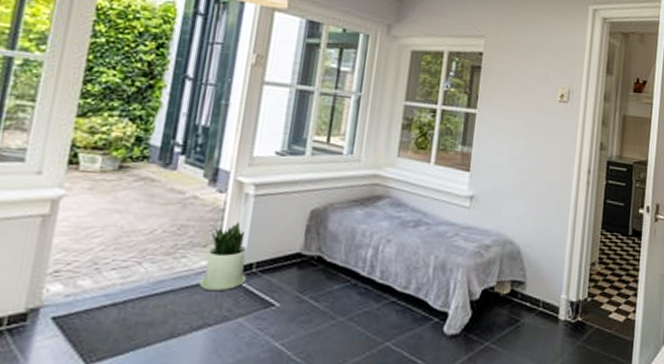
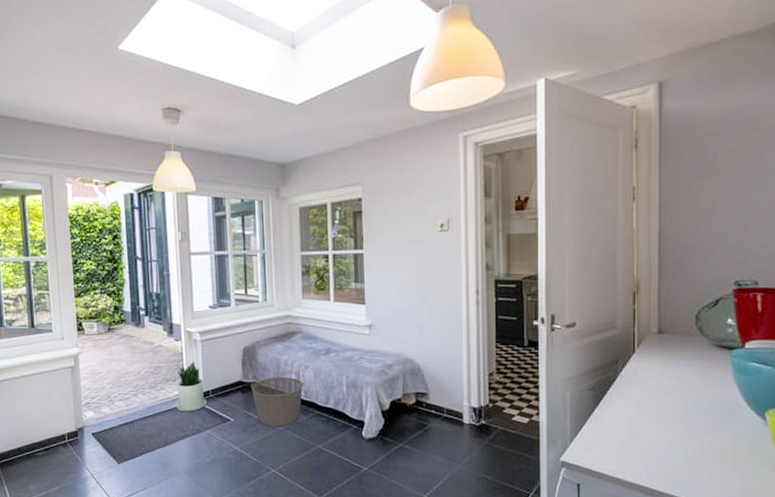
basket: none [311,250,383,317] -> present [251,376,304,427]

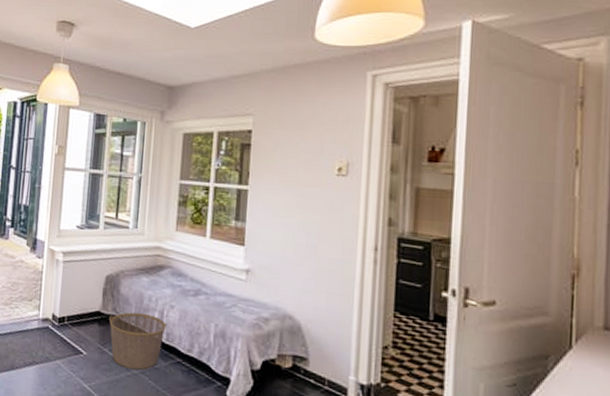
planter: present [176,361,208,412] -> none [28,282,61,338]

